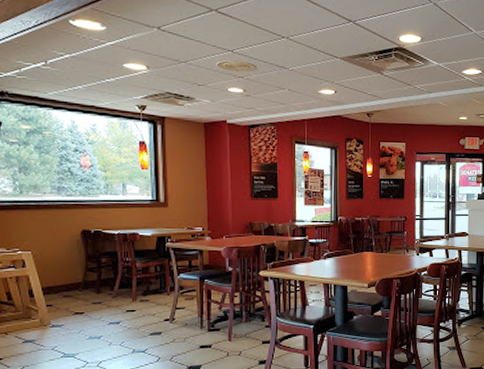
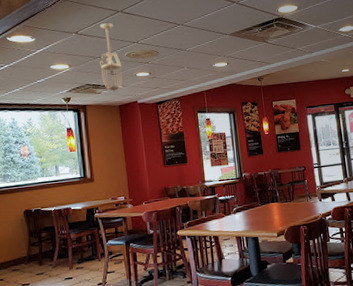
ceiling light fixture: none [175,22,211,105] -> present [94,23,123,91]

